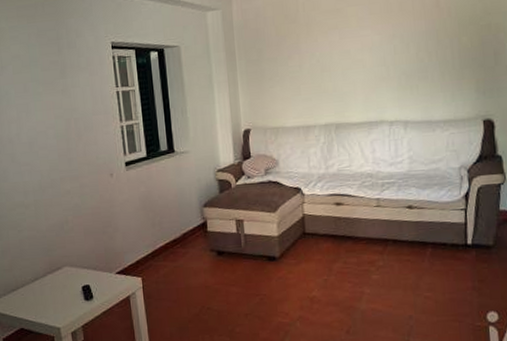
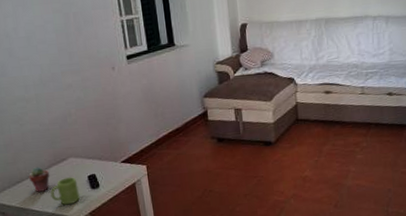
potted succulent: none [24,275,45,301] -> present [28,167,50,192]
mug: none [44,286,74,317] -> present [50,176,80,205]

